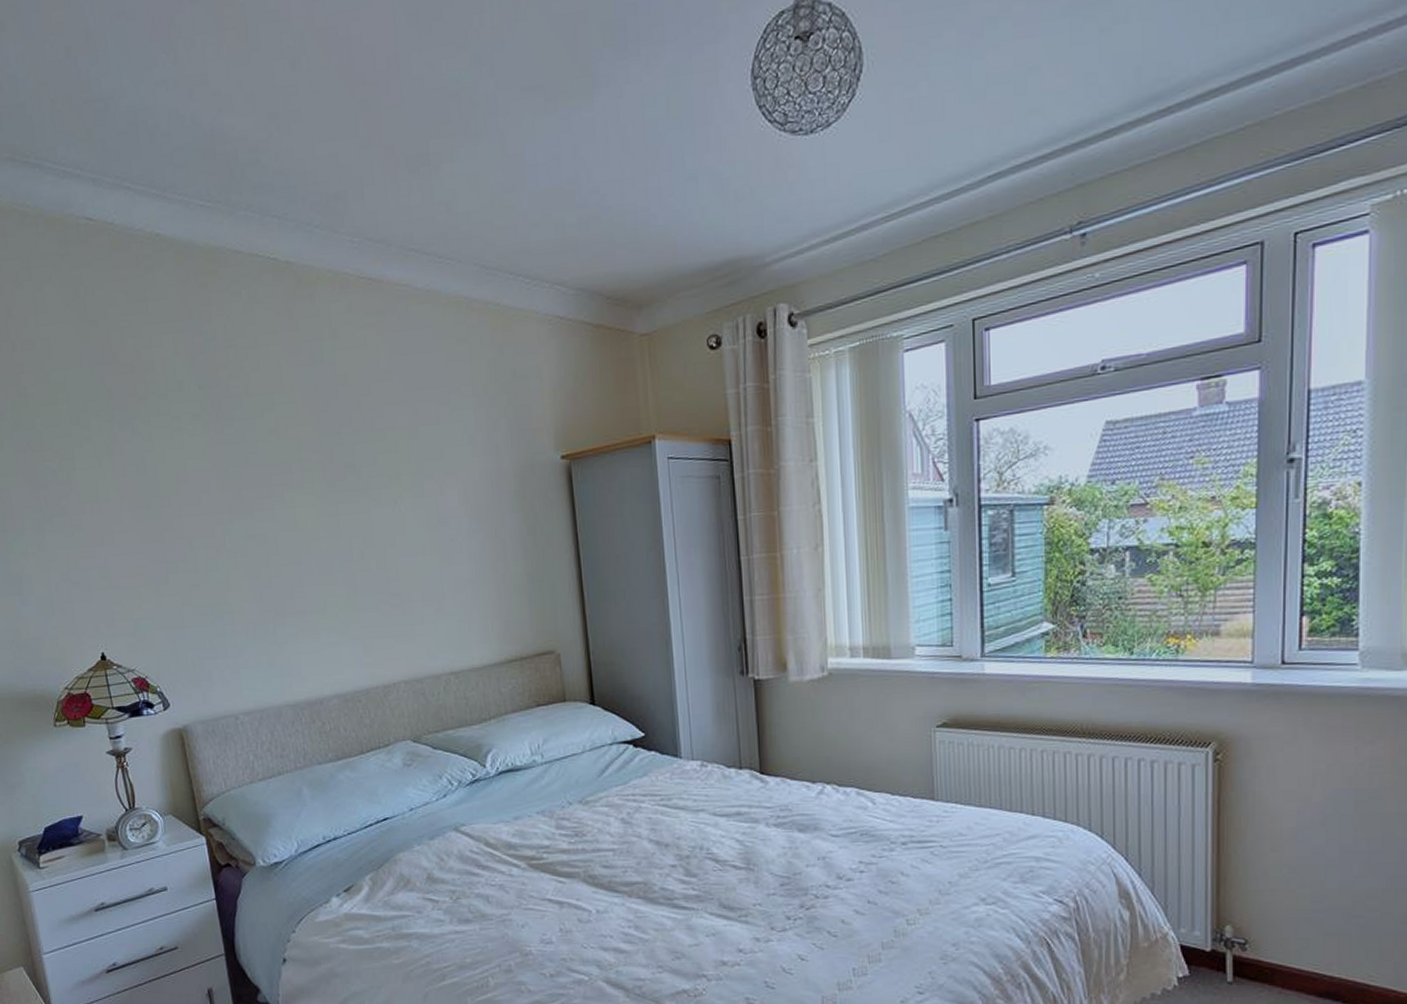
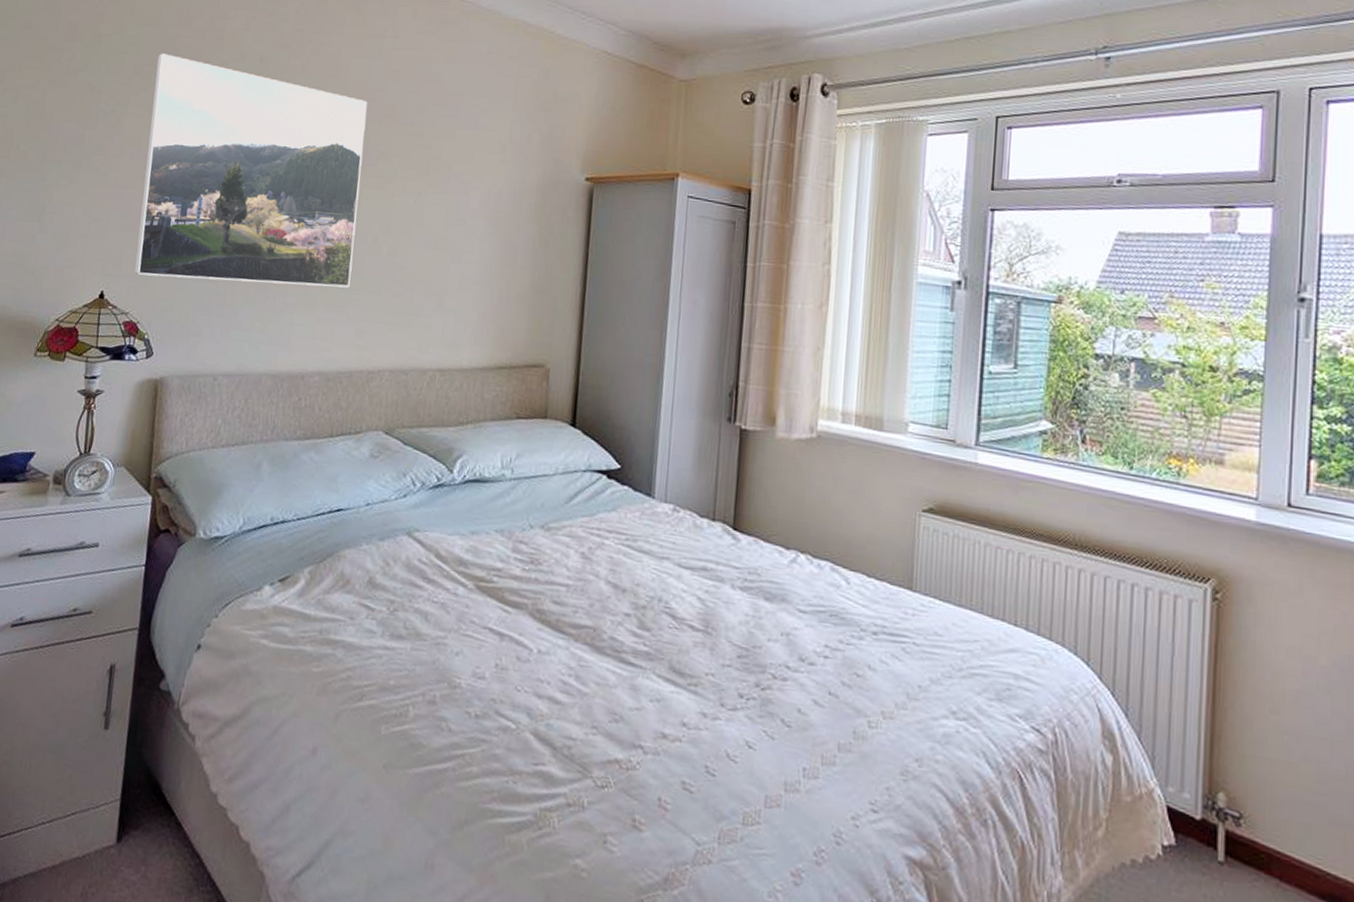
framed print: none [91,396,346,631] -> present [134,53,367,288]

